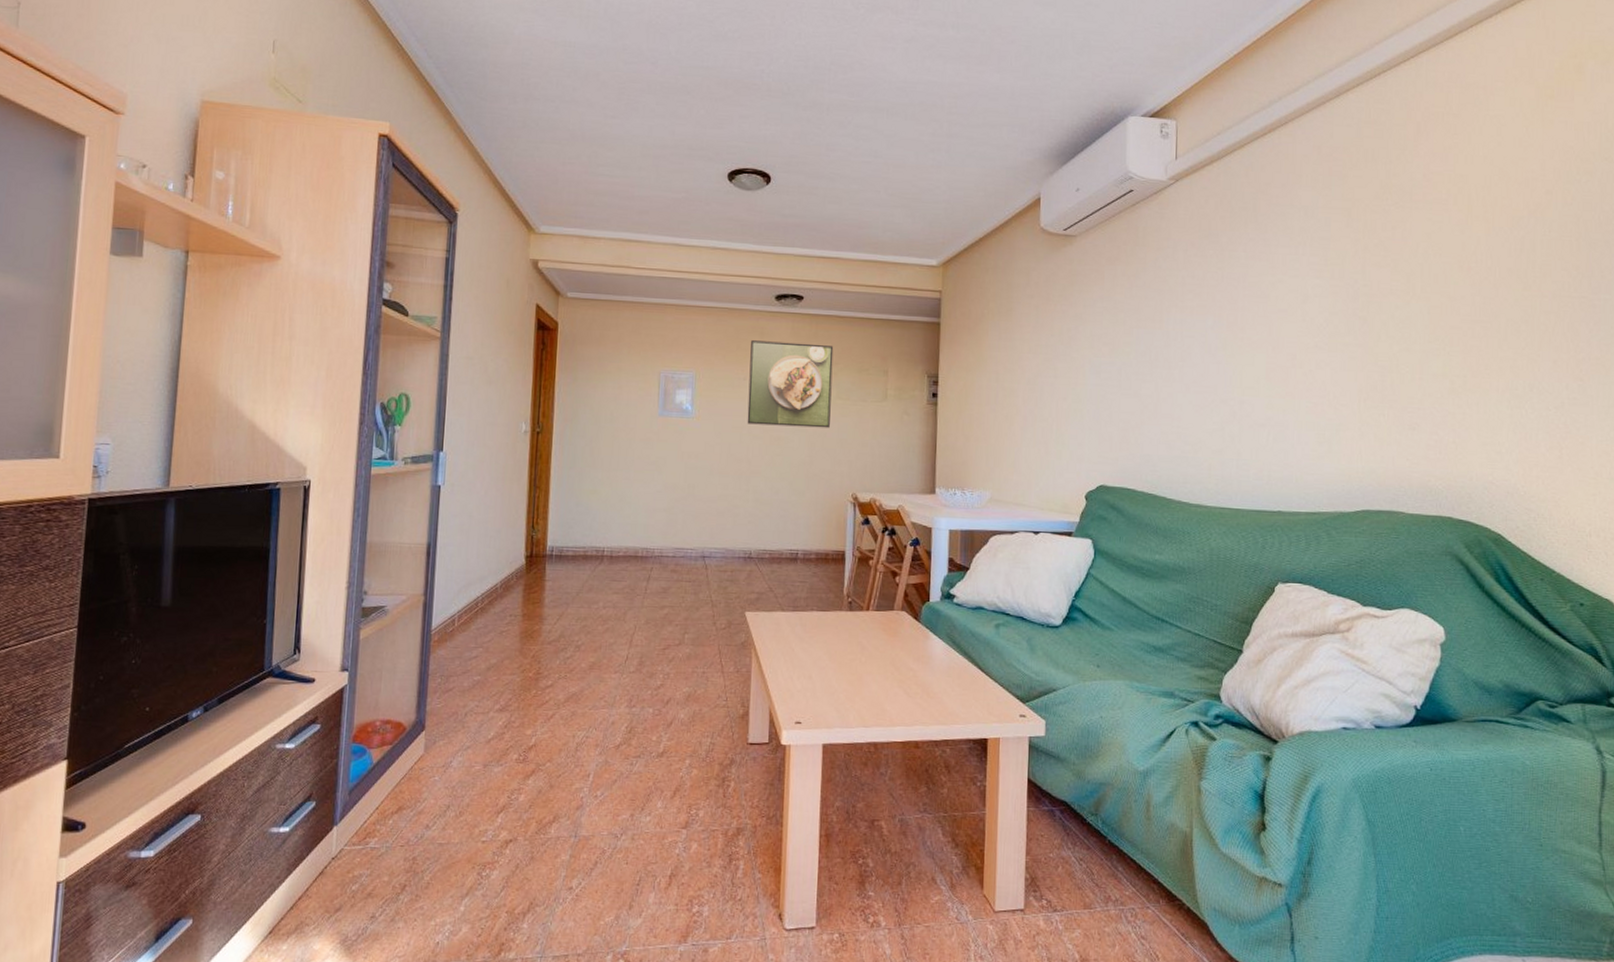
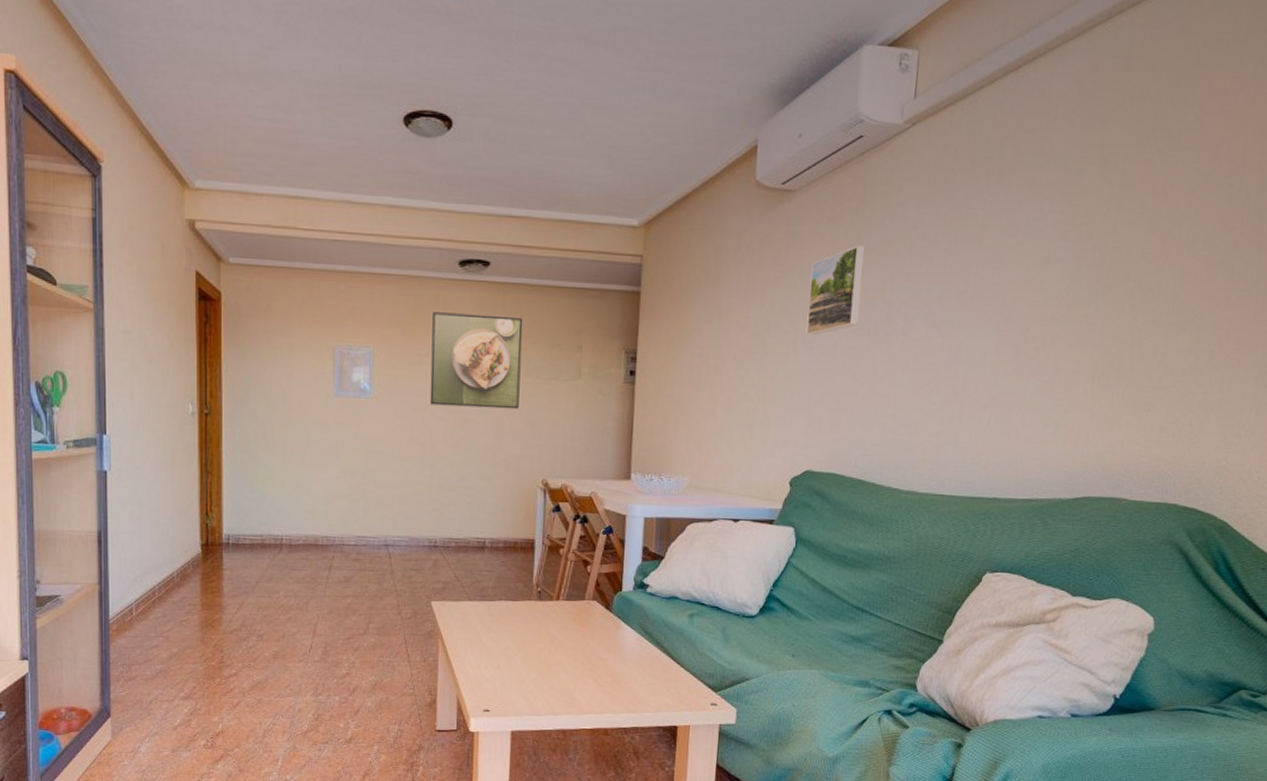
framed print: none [1092,282,1142,362] -> present [805,245,865,336]

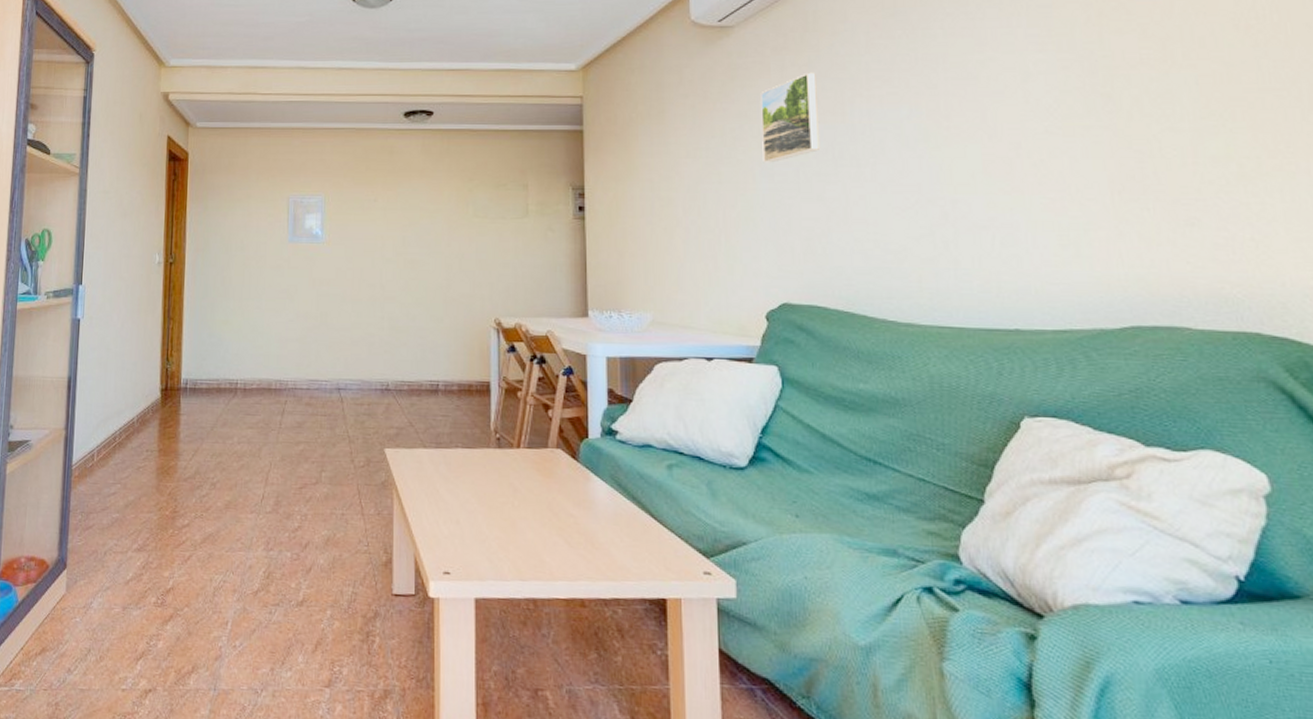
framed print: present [429,312,523,410] -> none [379,160,468,249]

